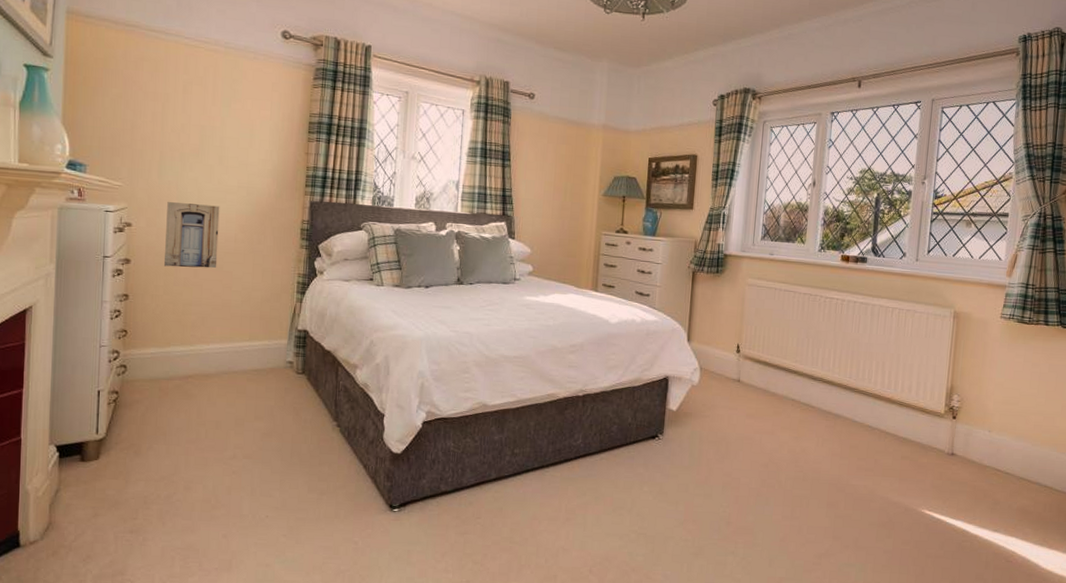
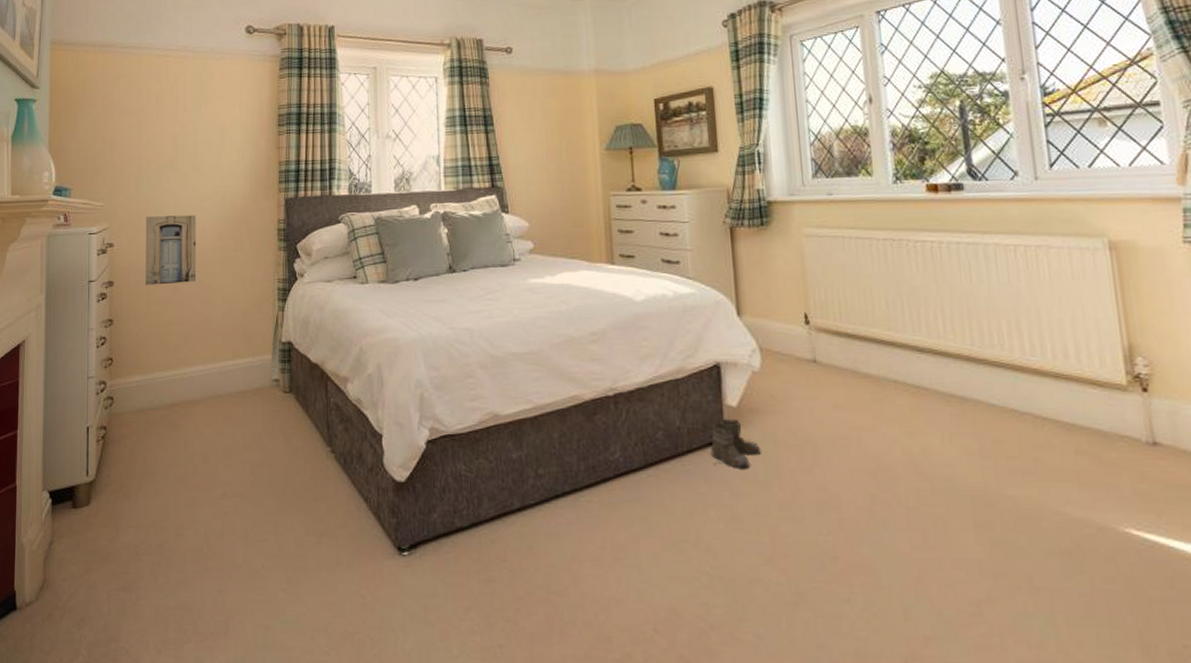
boots: none [651,420,689,456] -> present [711,420,761,468]

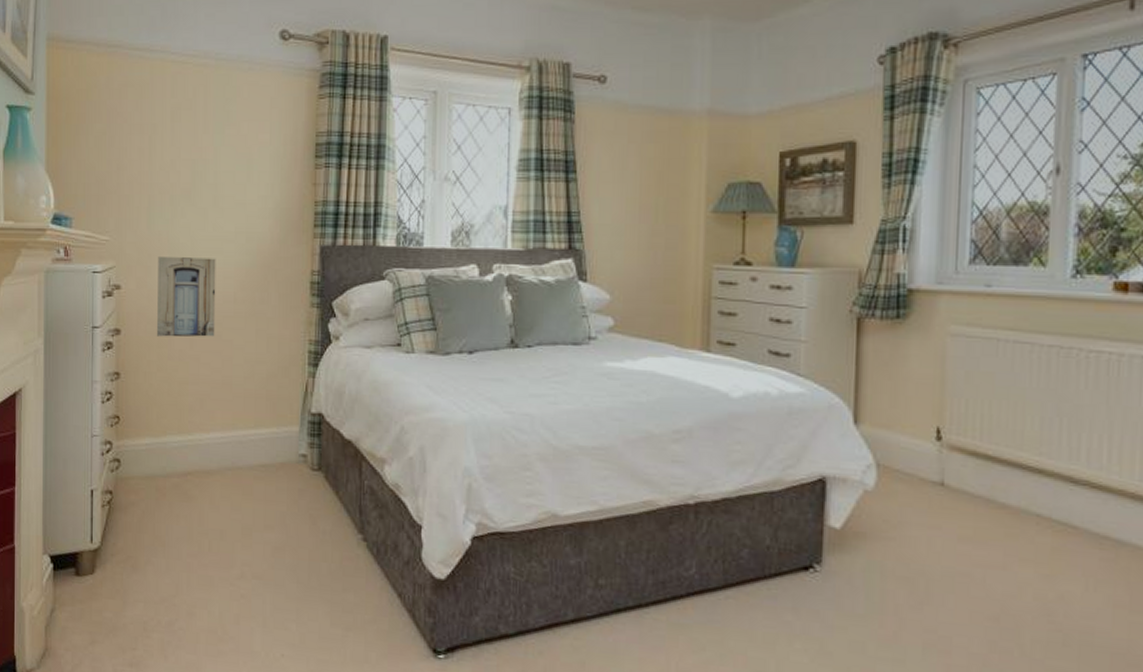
boots: present [711,420,761,468] -> none [803,542,863,599]

